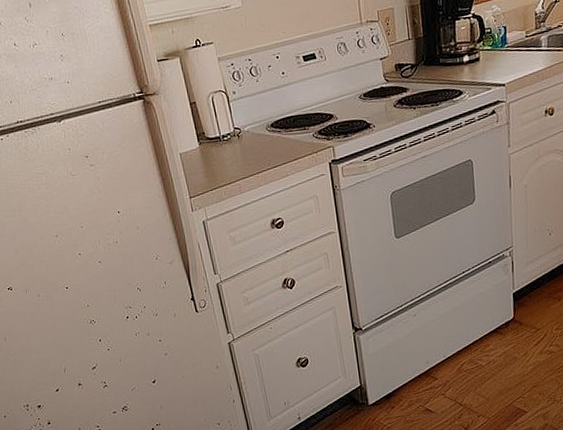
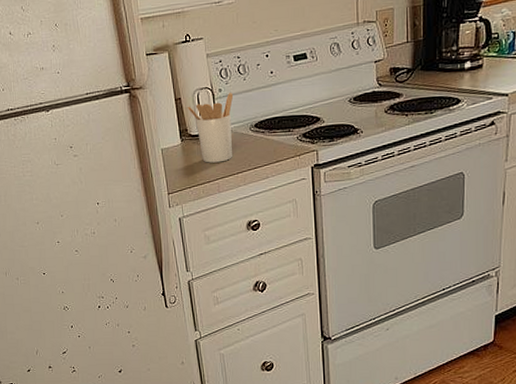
utensil holder: none [202,94,251,165] -> present [187,93,234,163]

